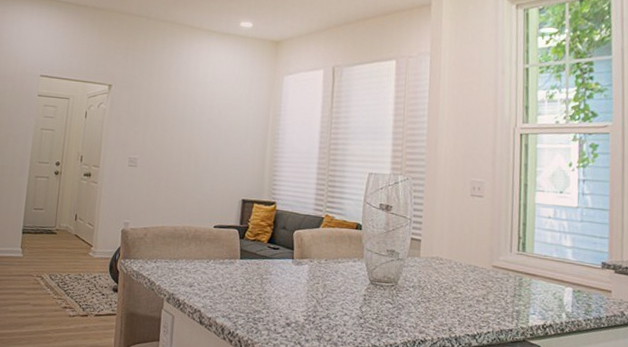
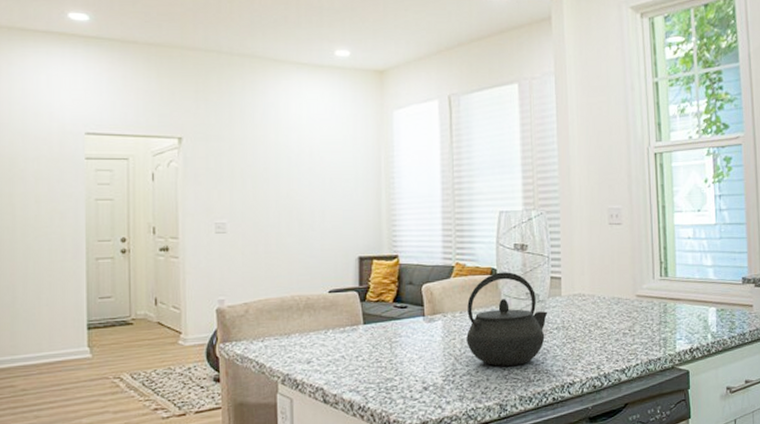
kettle: none [328,228,406,316] -> present [466,272,548,366]

